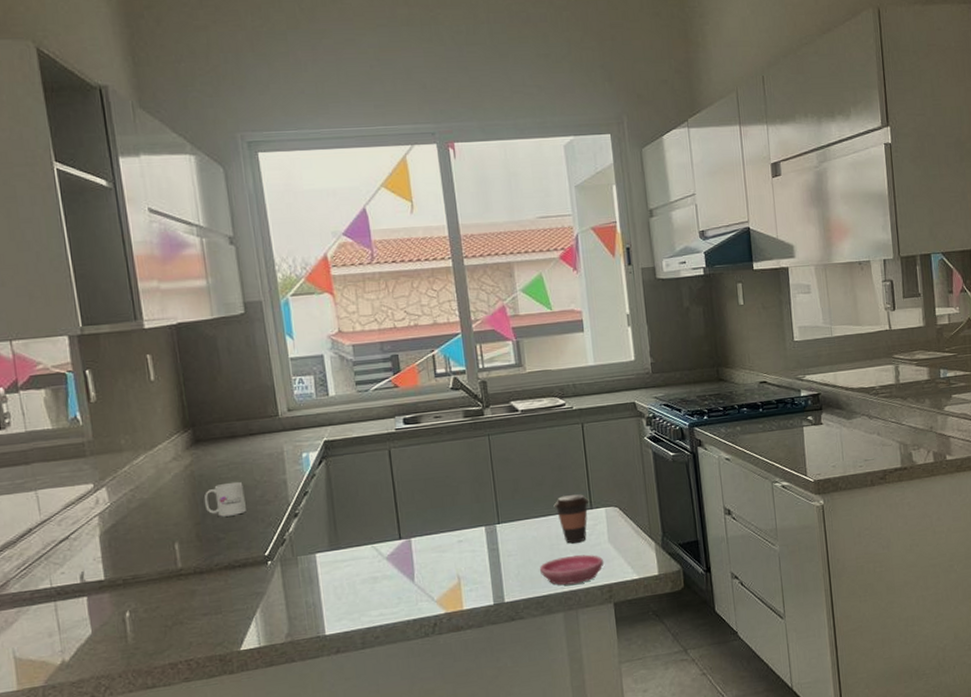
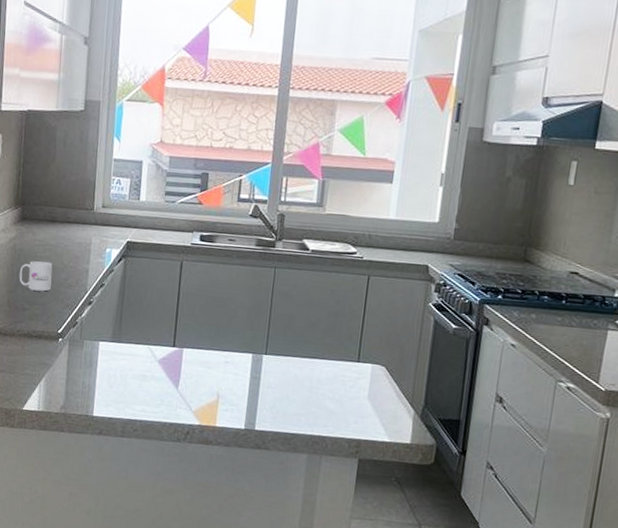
saucer: present [539,554,604,586] -> none [294,401,358,431]
coffee cup: present [553,494,589,544] -> none [322,343,358,392]

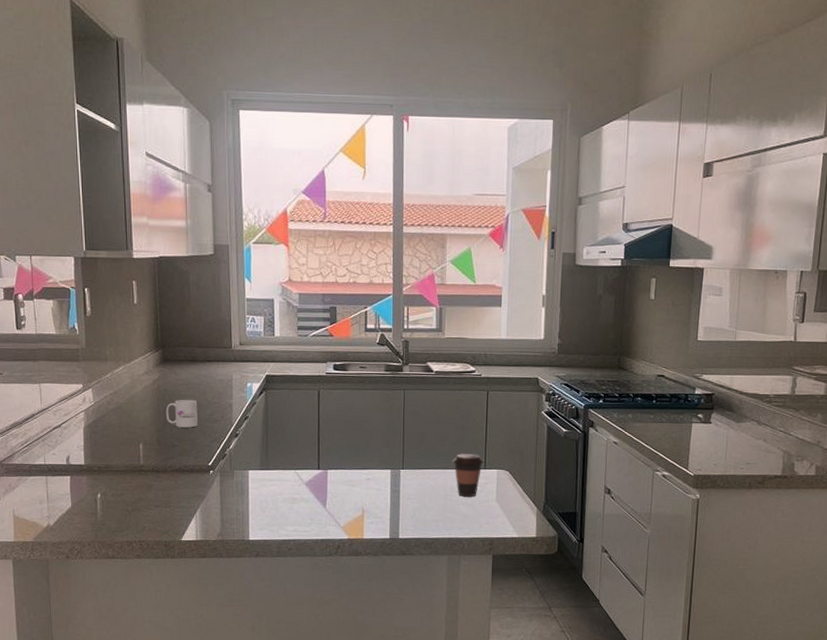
coffee cup: none [322,343,358,392] -> present [452,454,484,497]

